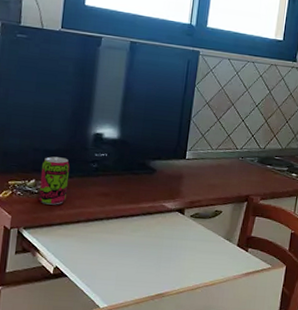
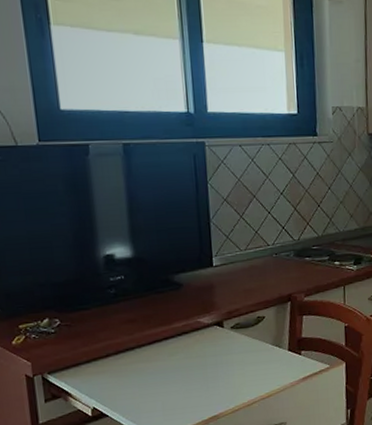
beverage can: present [38,156,70,205] -> none [52,288,88,343]

